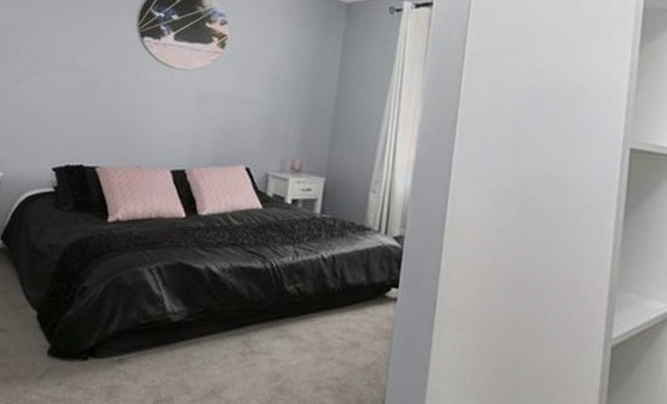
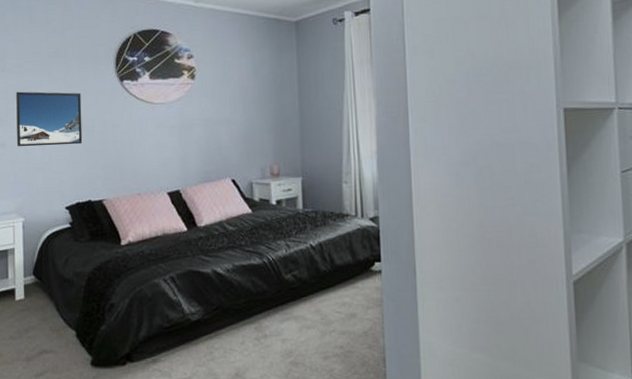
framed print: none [11,29,94,100] -> present [16,91,83,147]

